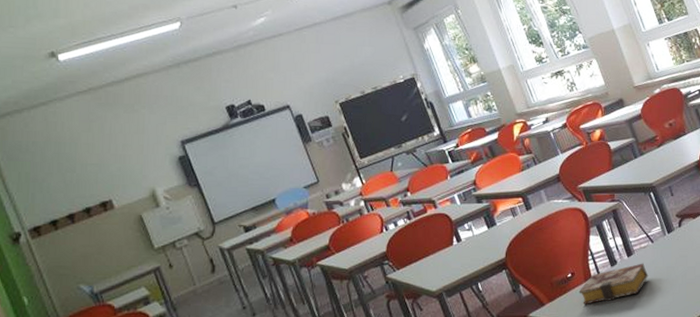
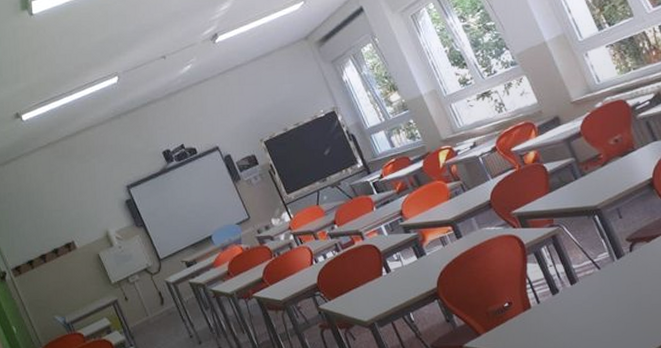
book: present [579,263,649,304] -> none [517,291,596,335]

